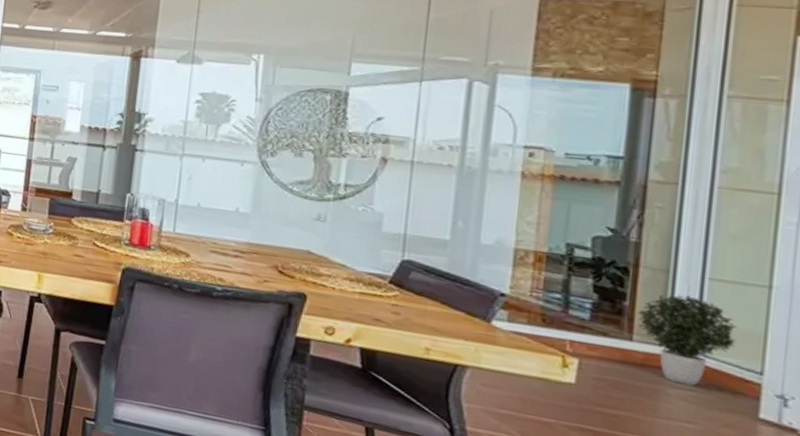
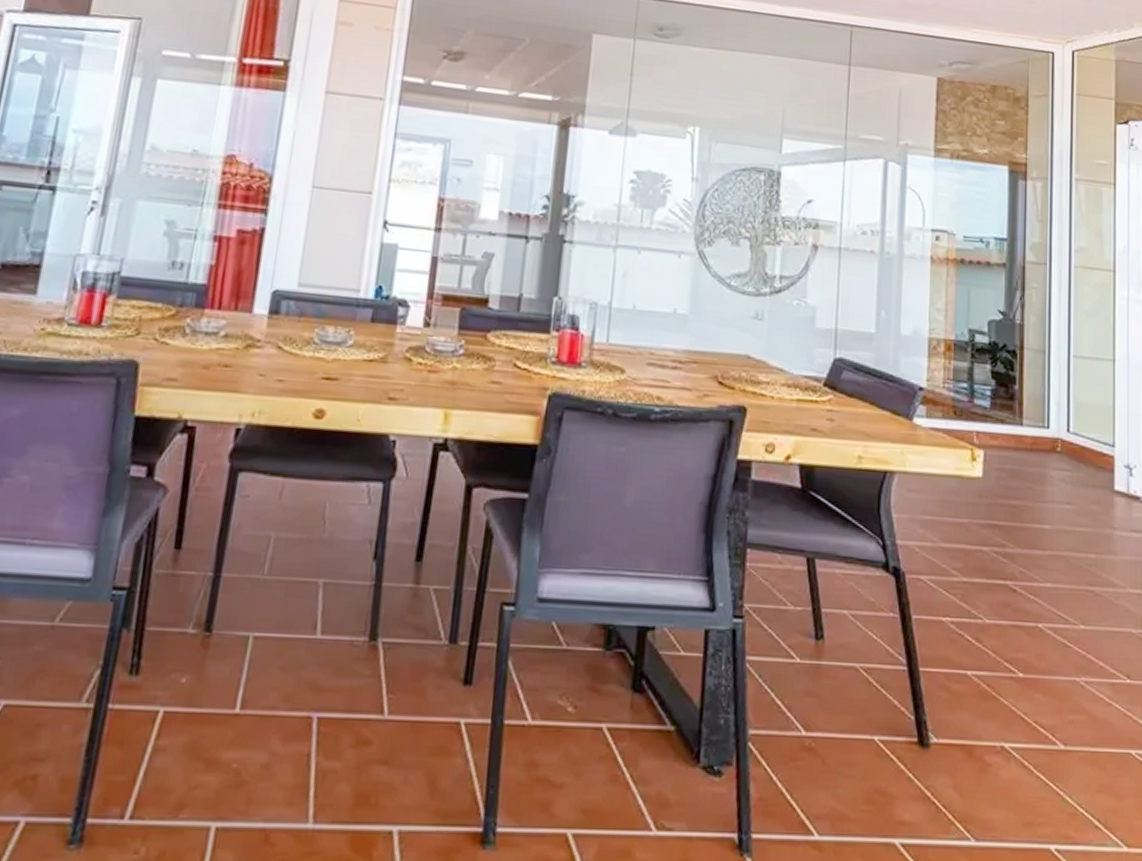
potted plant: present [637,294,737,386] -> none [1025,374,1096,466]

